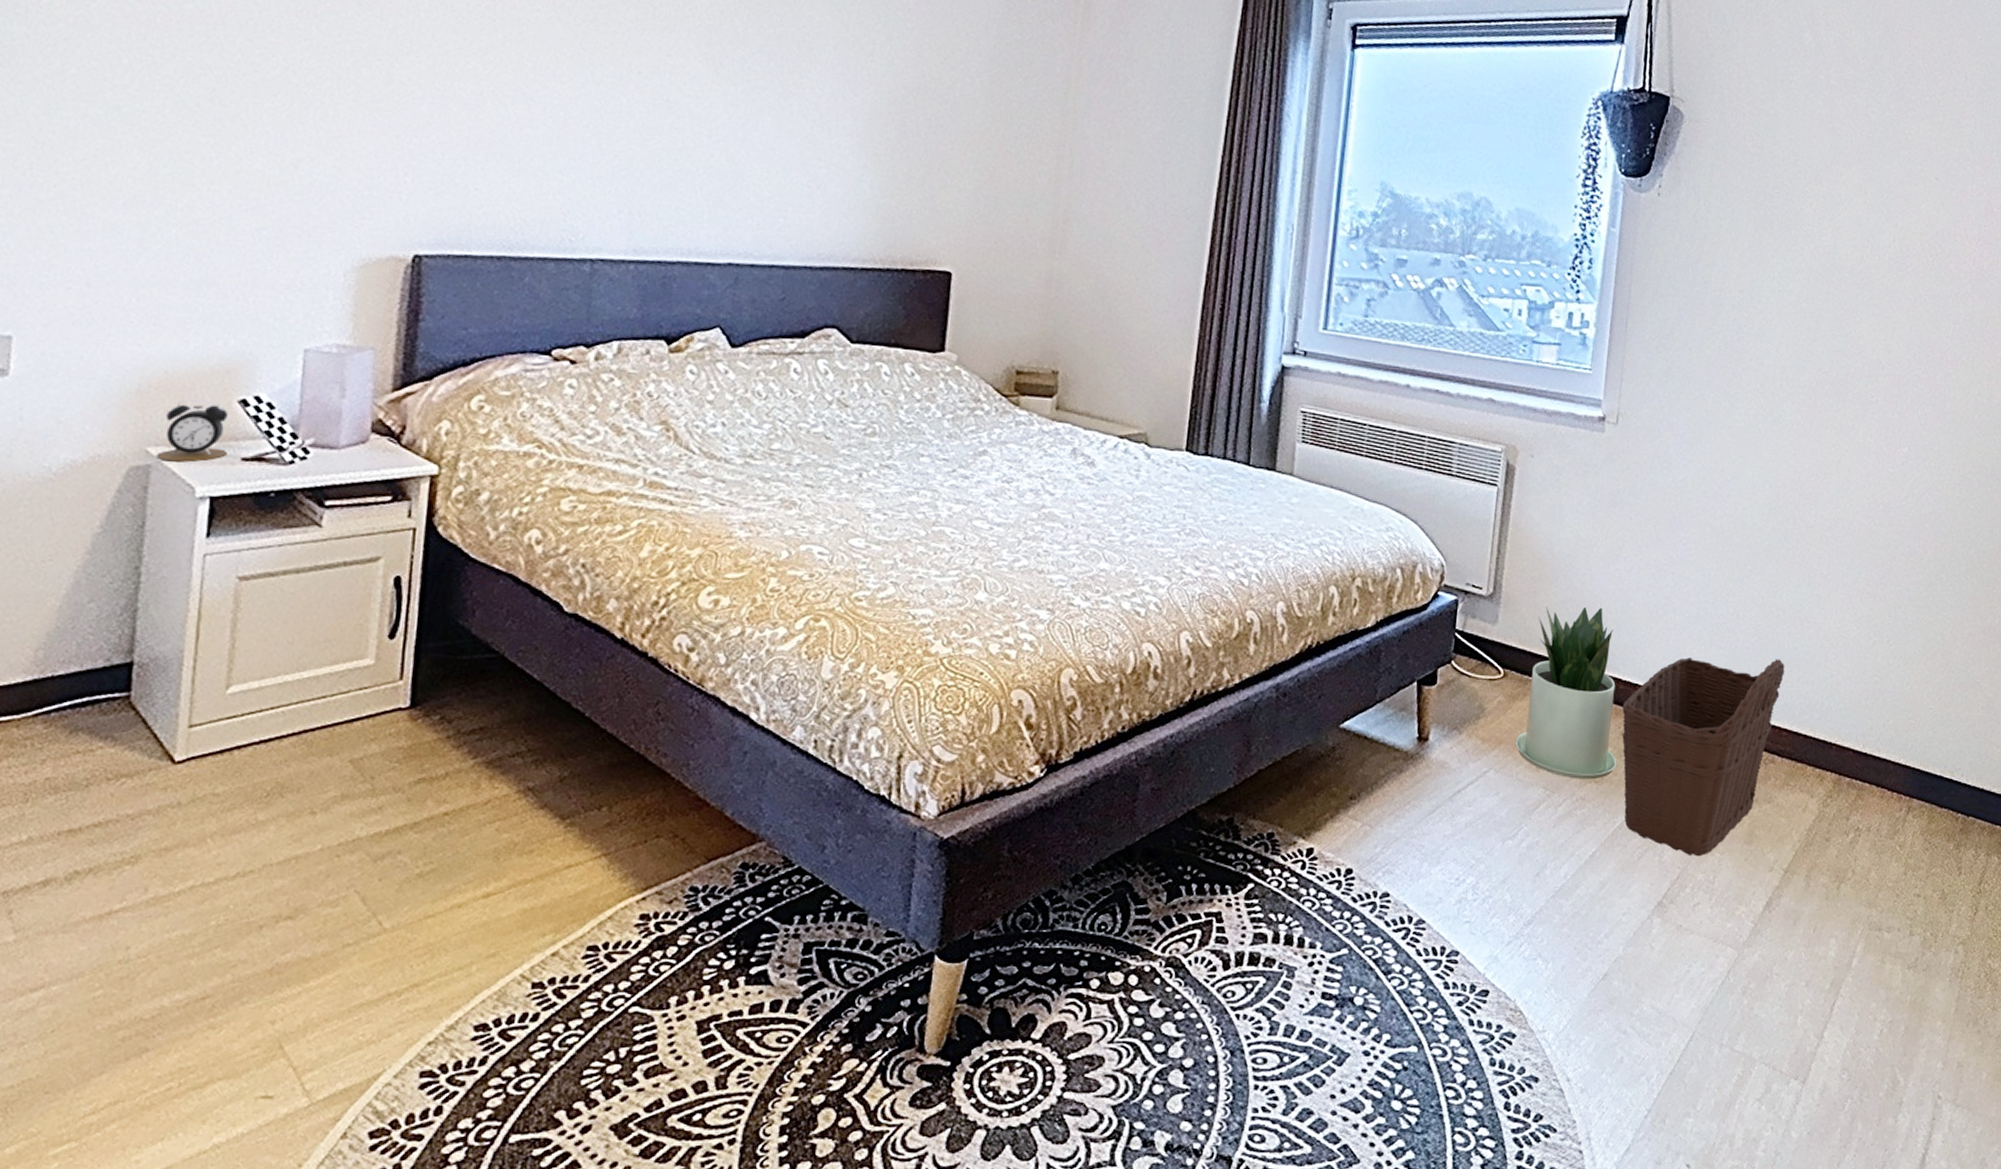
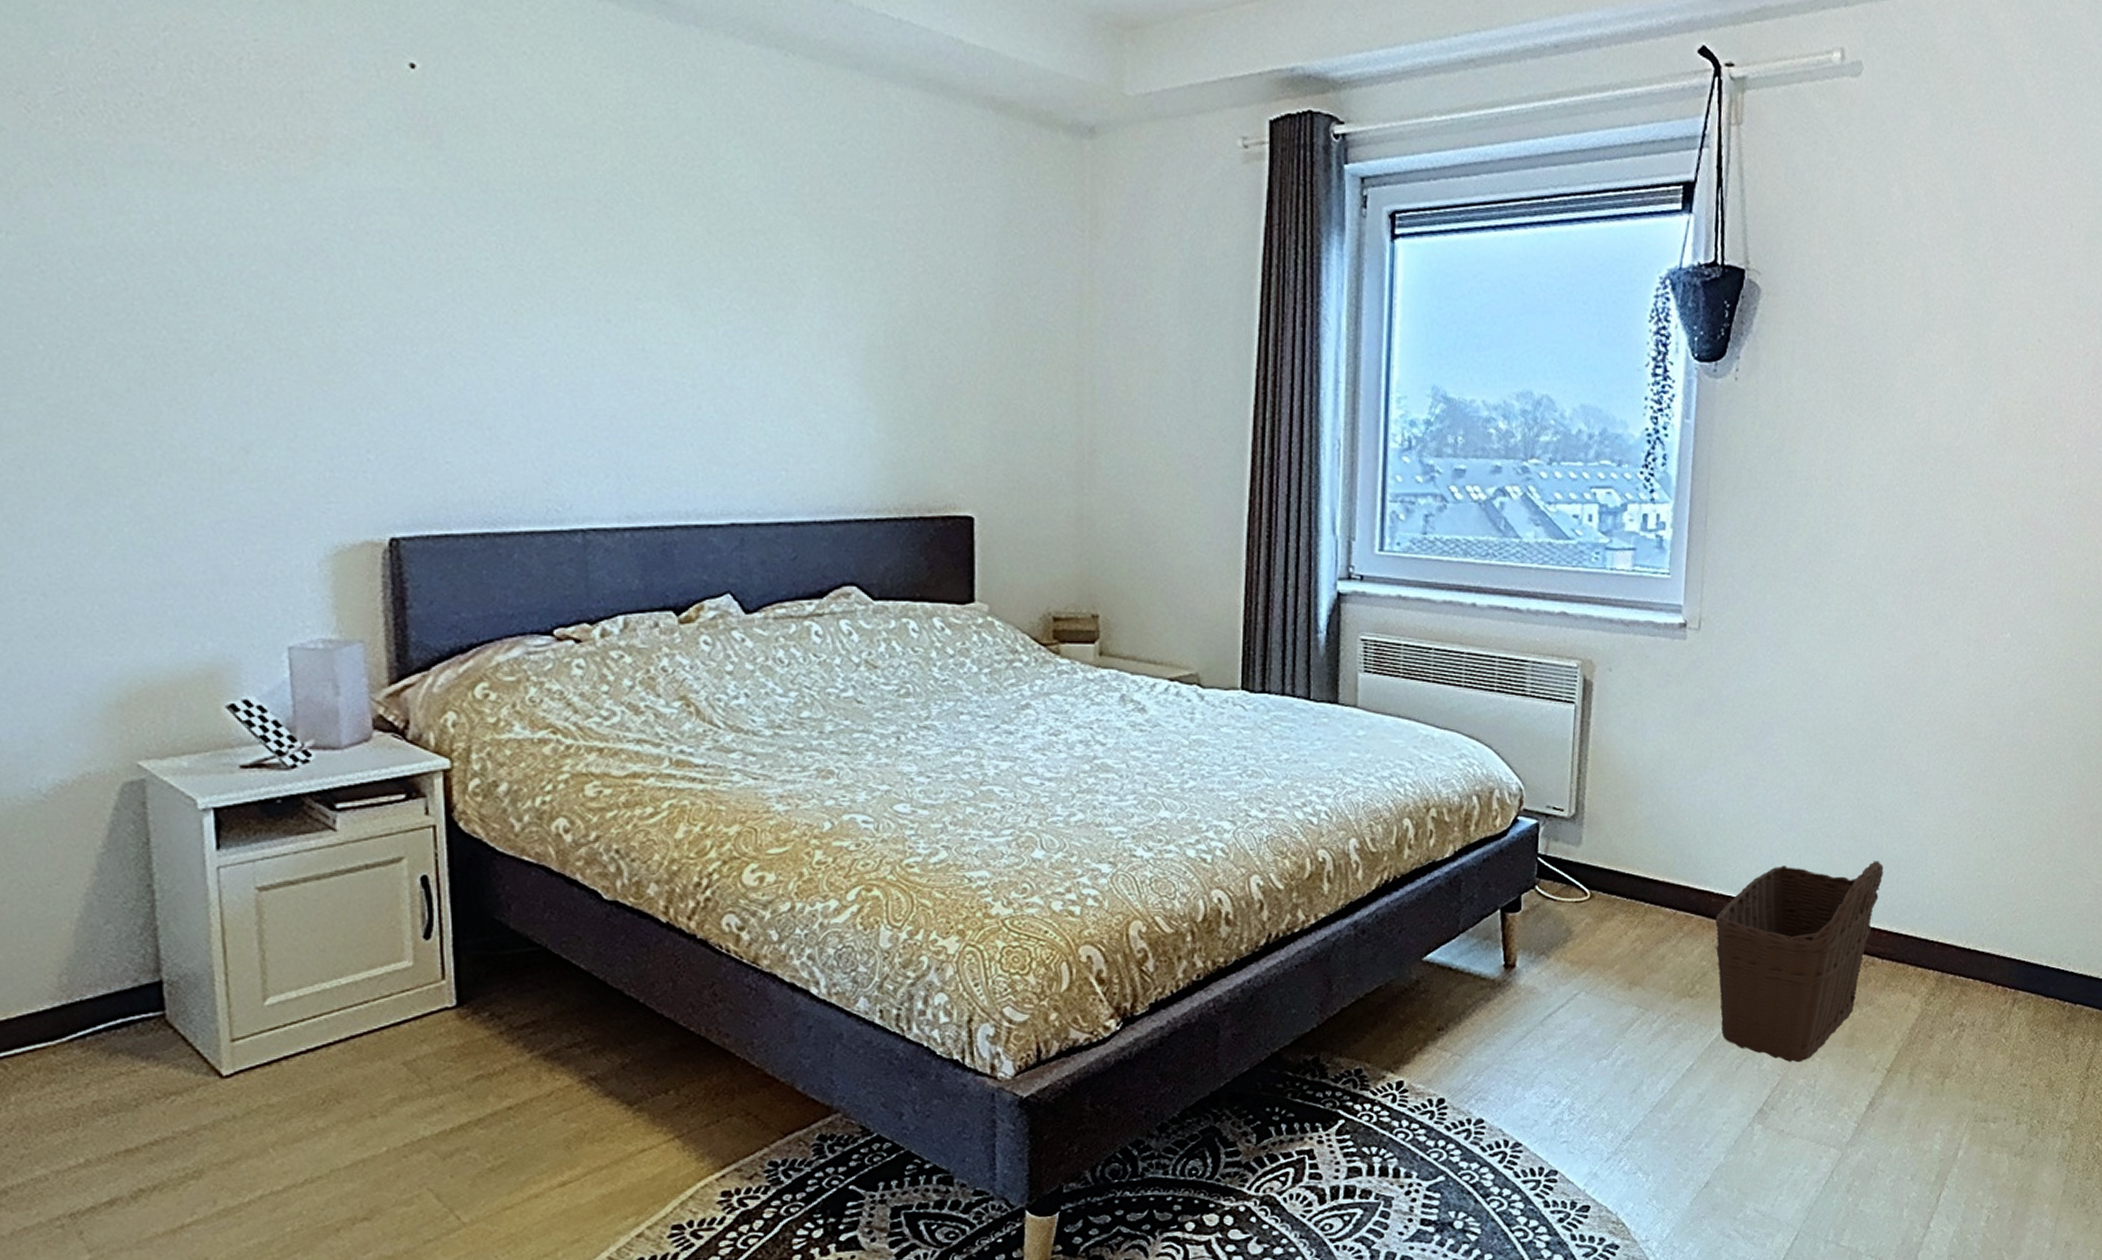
alarm clock: present [156,399,229,463] -> none [149,707,223,774]
planter: present [1515,606,1617,780] -> none [1605,821,1712,995]

